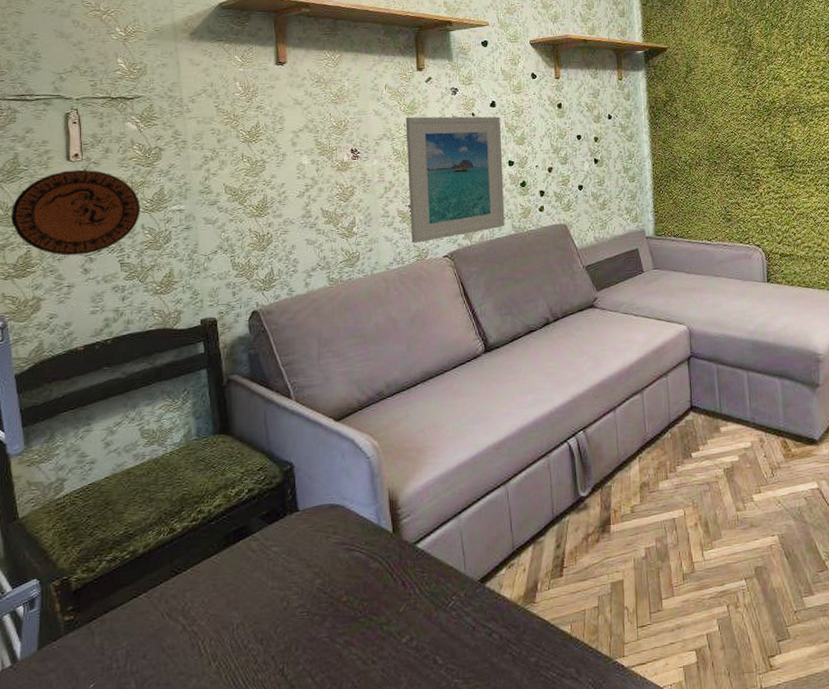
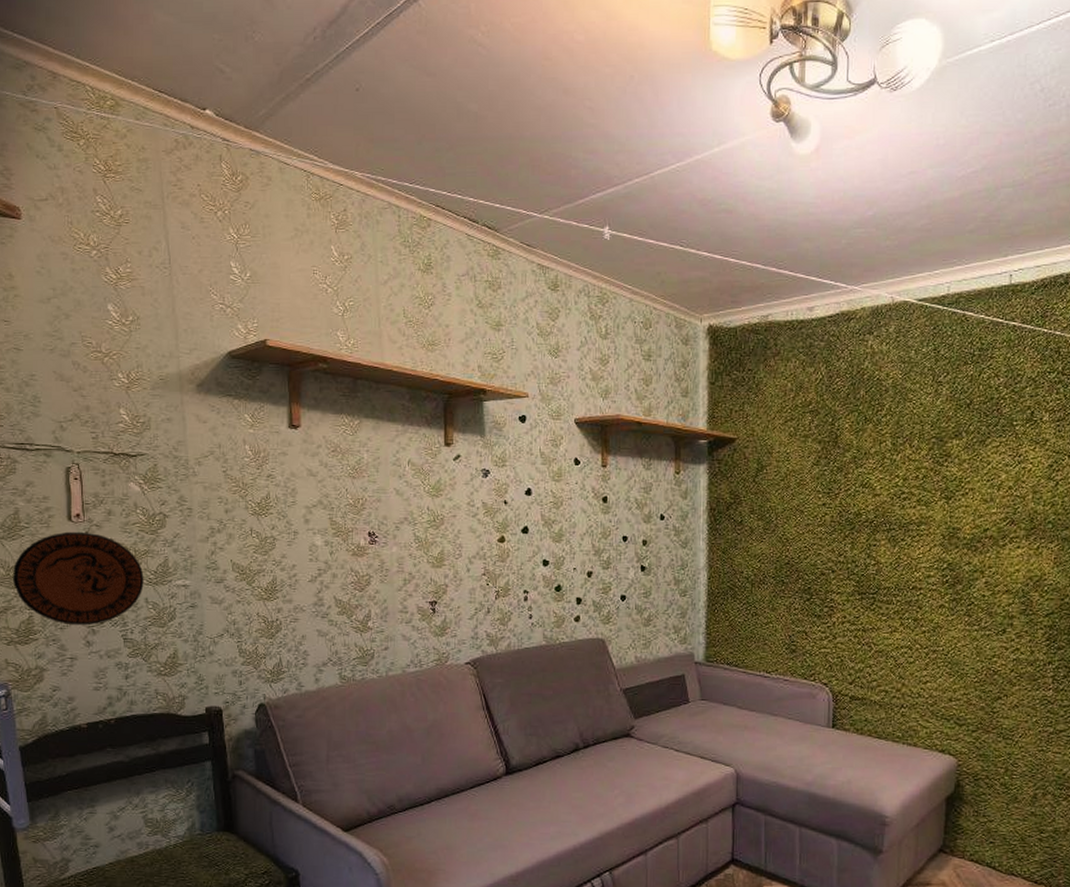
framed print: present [405,116,505,244] -> none [429,500,537,646]

